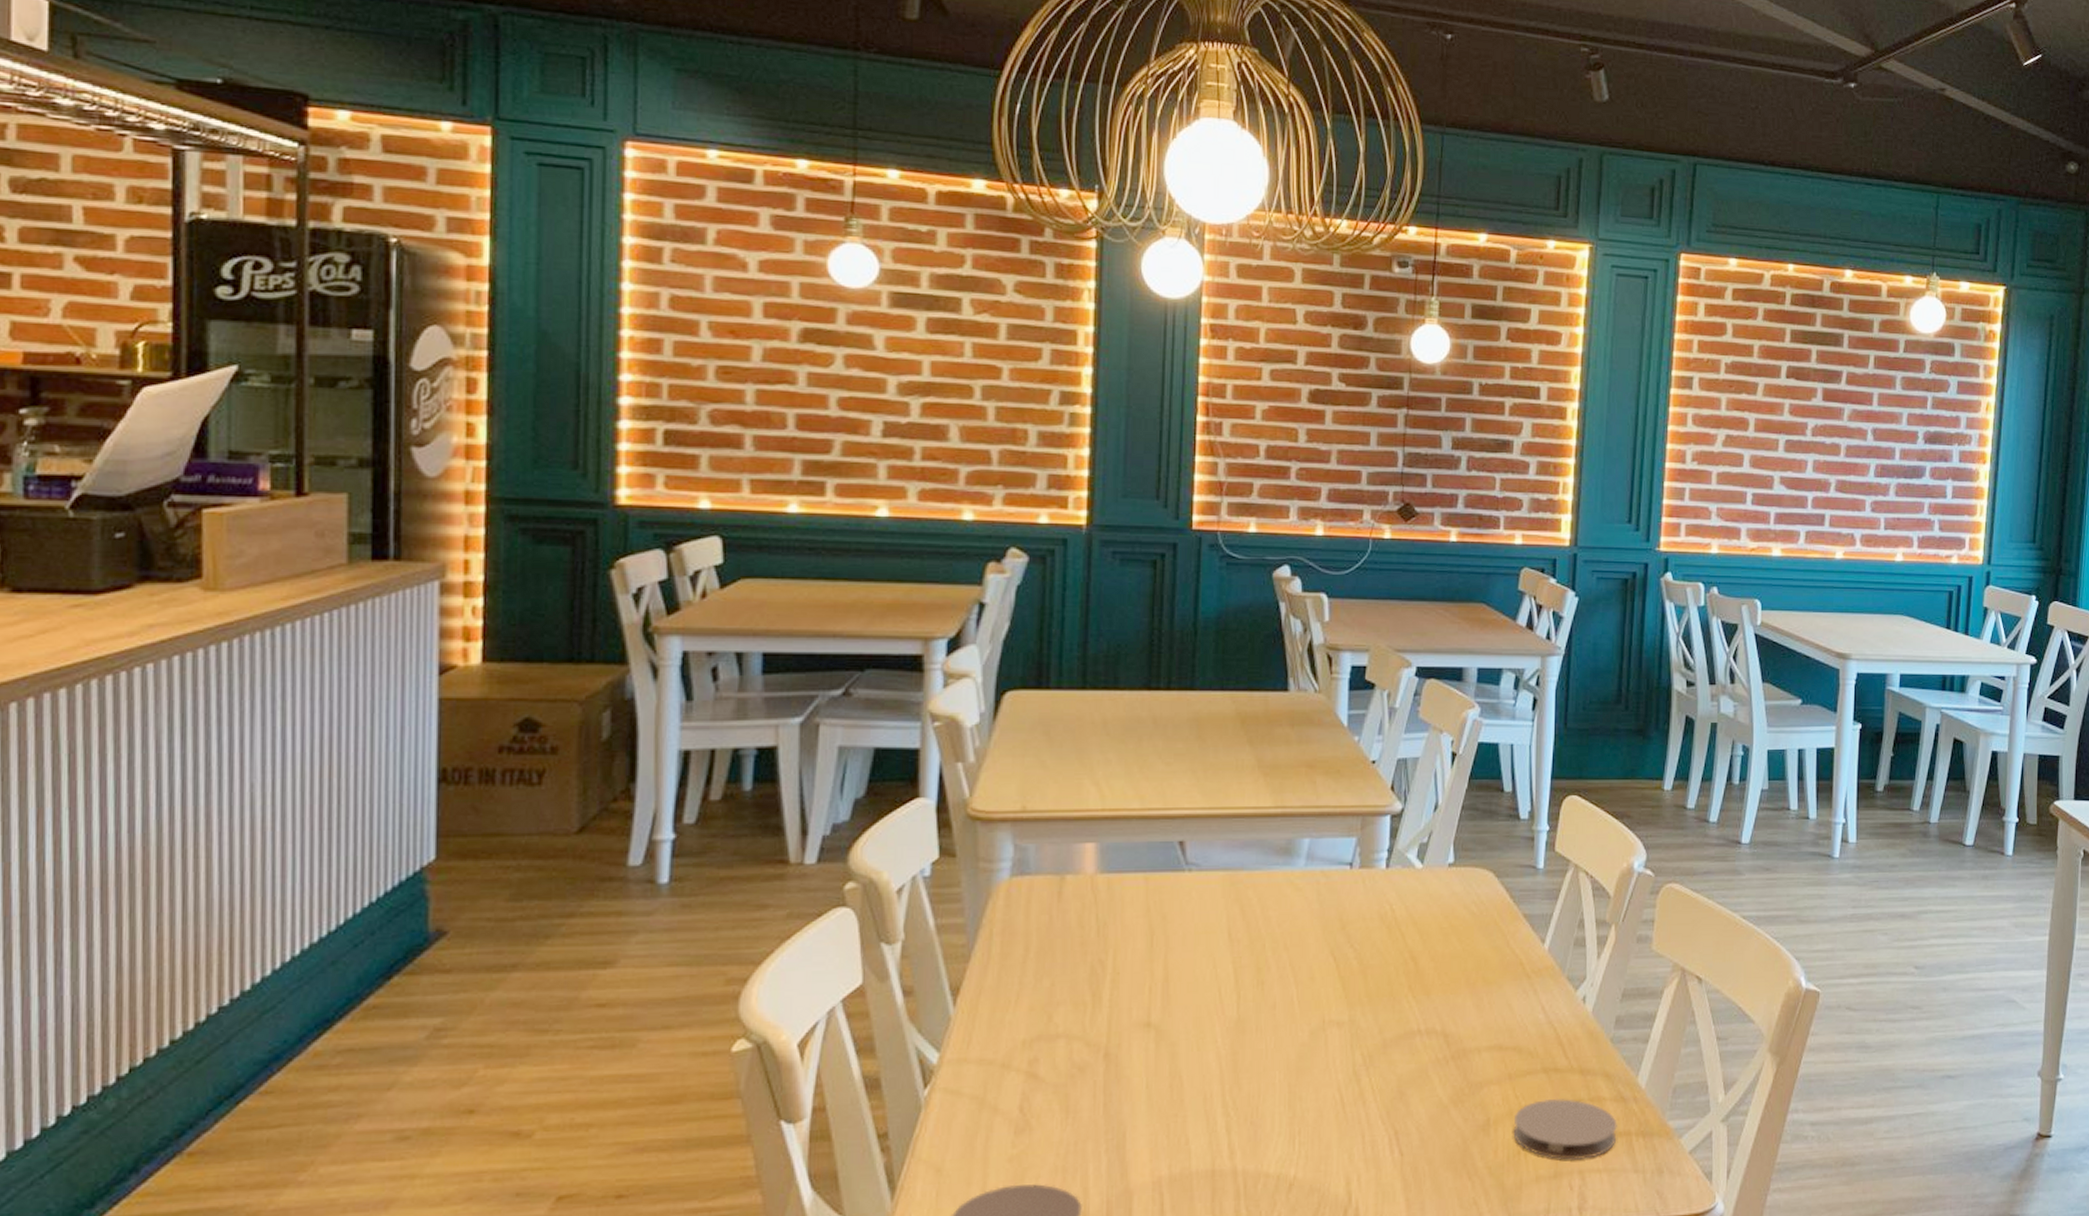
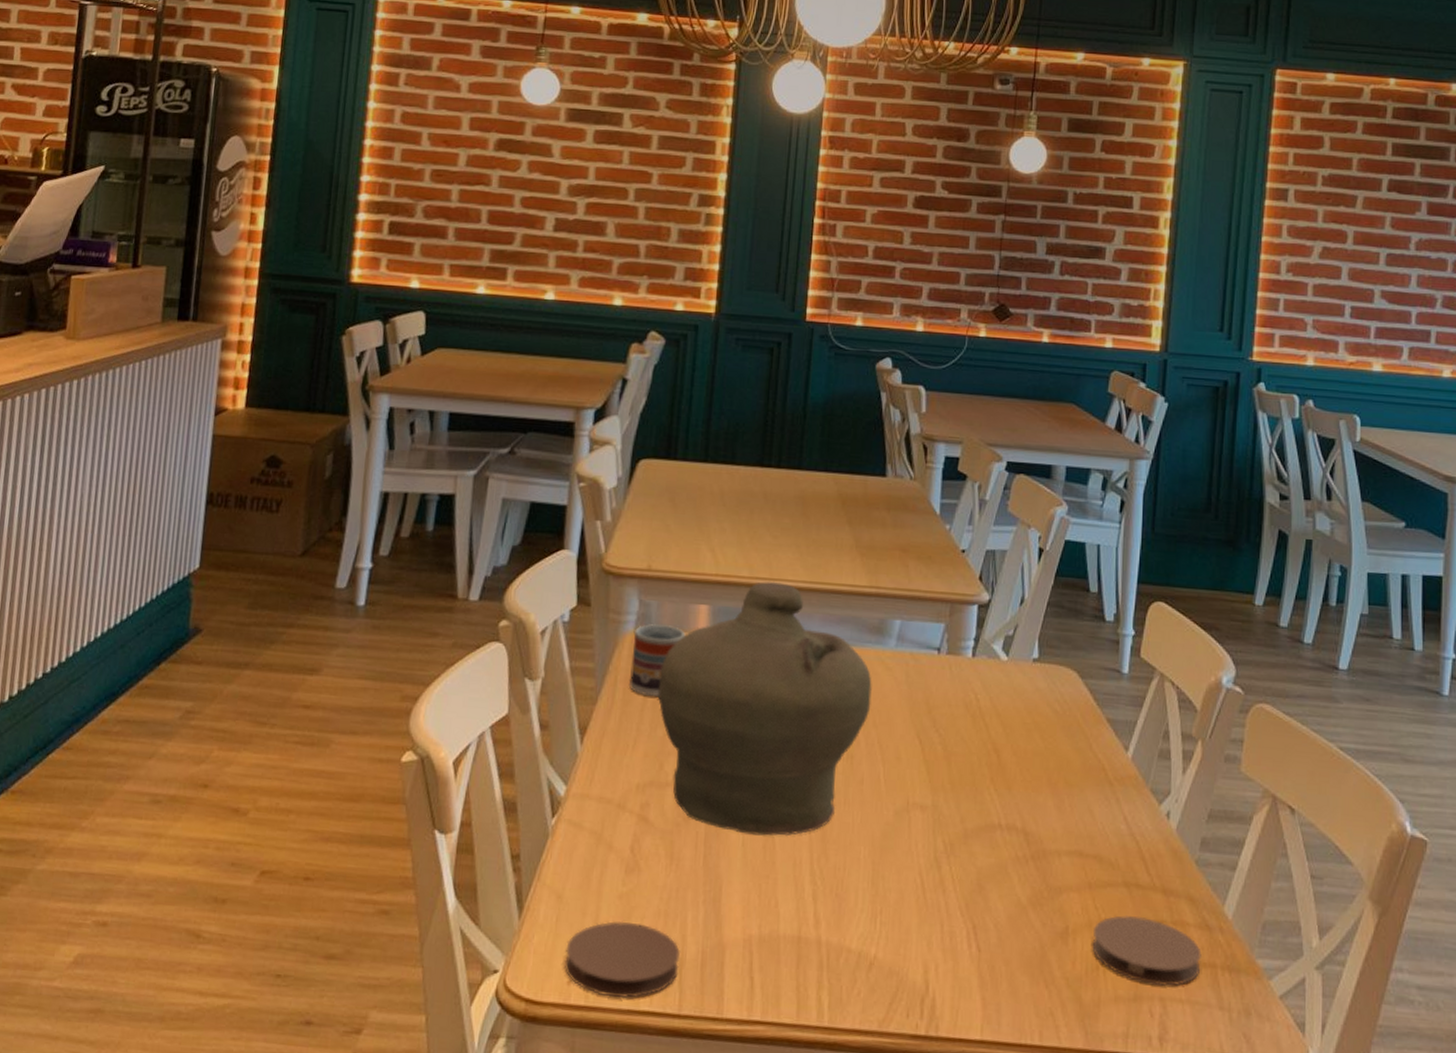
cup: none [1006,867,1071,946] -> present [628,624,686,696]
jar: none [1042,811,1281,1076] -> present [658,581,872,836]

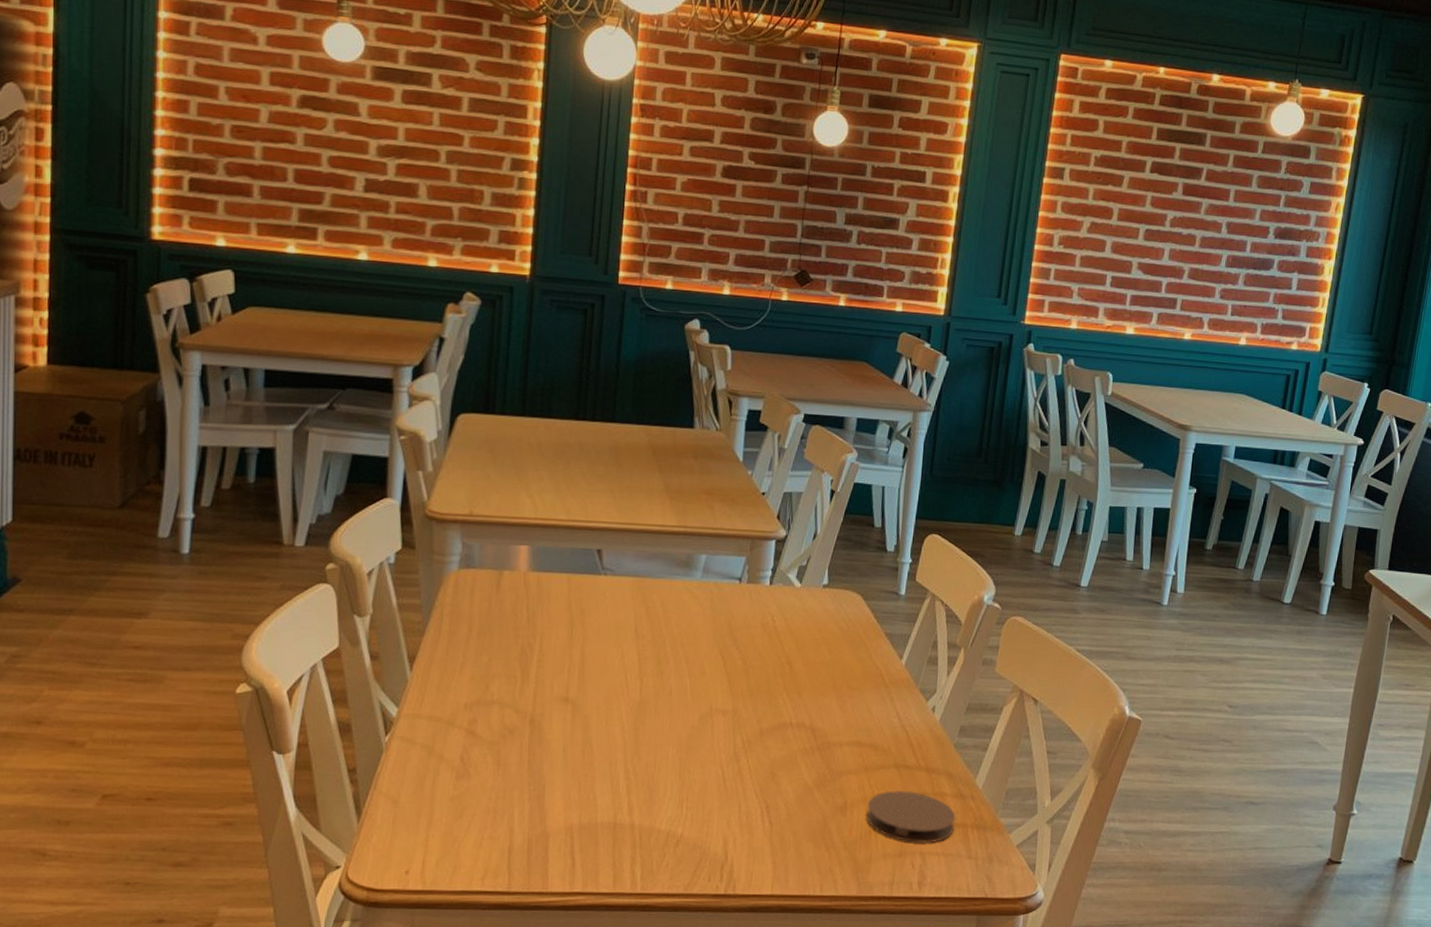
coaster: present [565,921,680,999] -> none [402,819,508,882]
cup: present [628,624,686,696] -> none [454,563,507,627]
jar: present [658,581,872,836] -> none [483,523,680,742]

